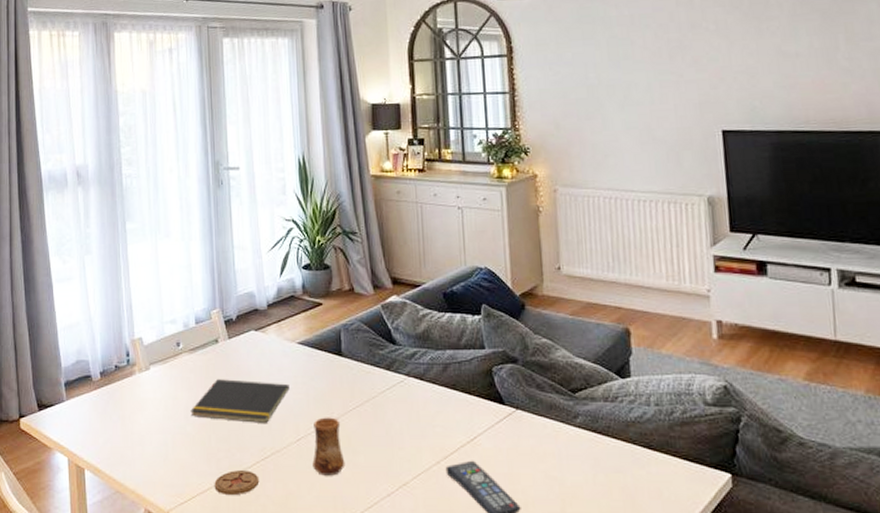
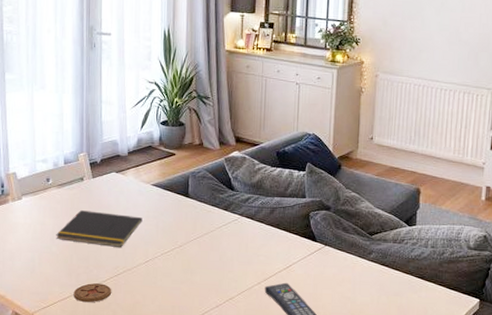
cup: present [312,417,345,476] -> none [157,244,184,290]

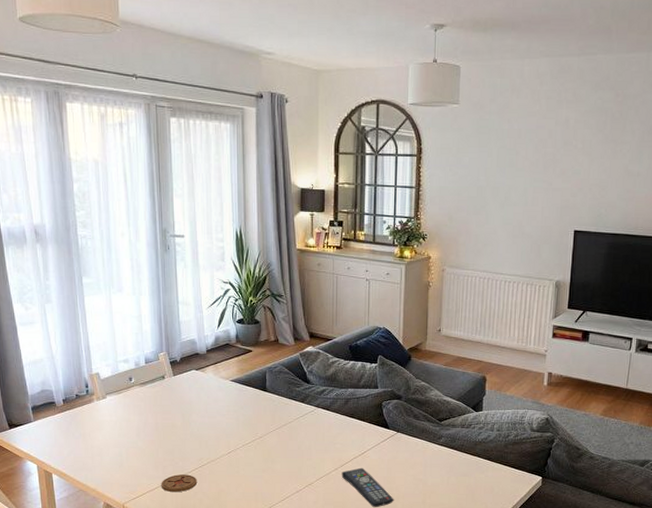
notepad: present [56,210,142,248] -> none [141,407,223,441]

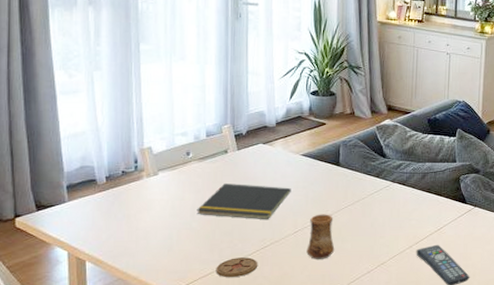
notepad: none [141,407,223,441] -> present [197,184,291,220]
cup: none [240,436,266,478] -> present [306,214,335,259]

